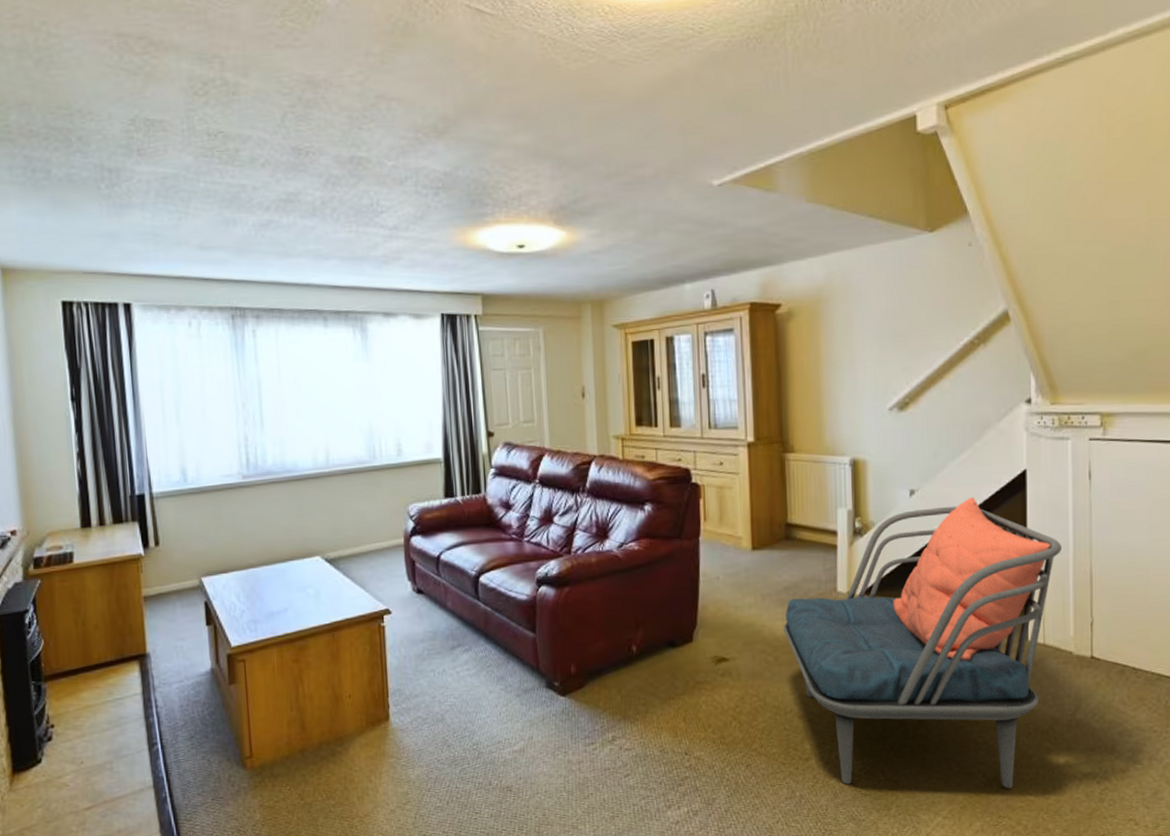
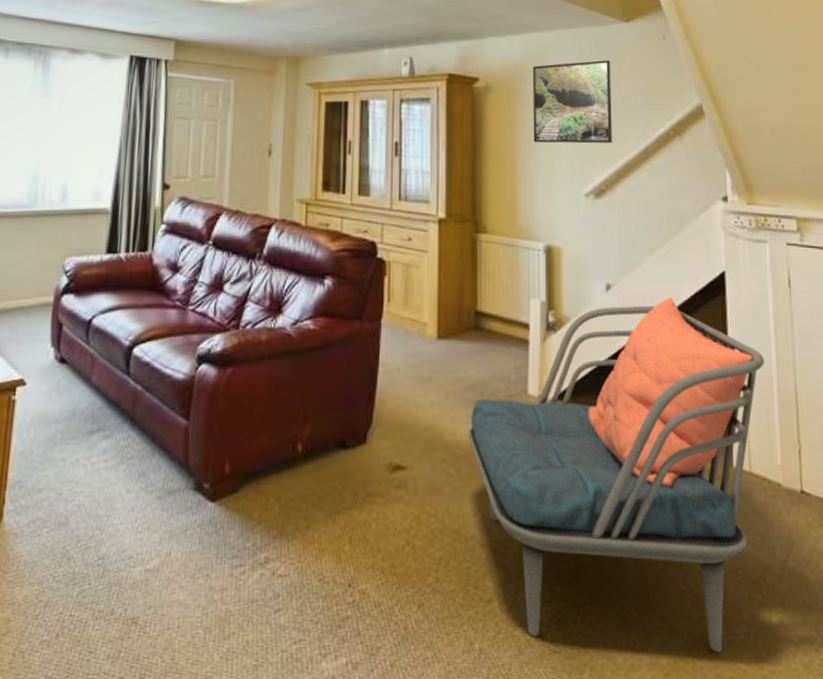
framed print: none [835,273,916,363] -> present [533,59,612,144]

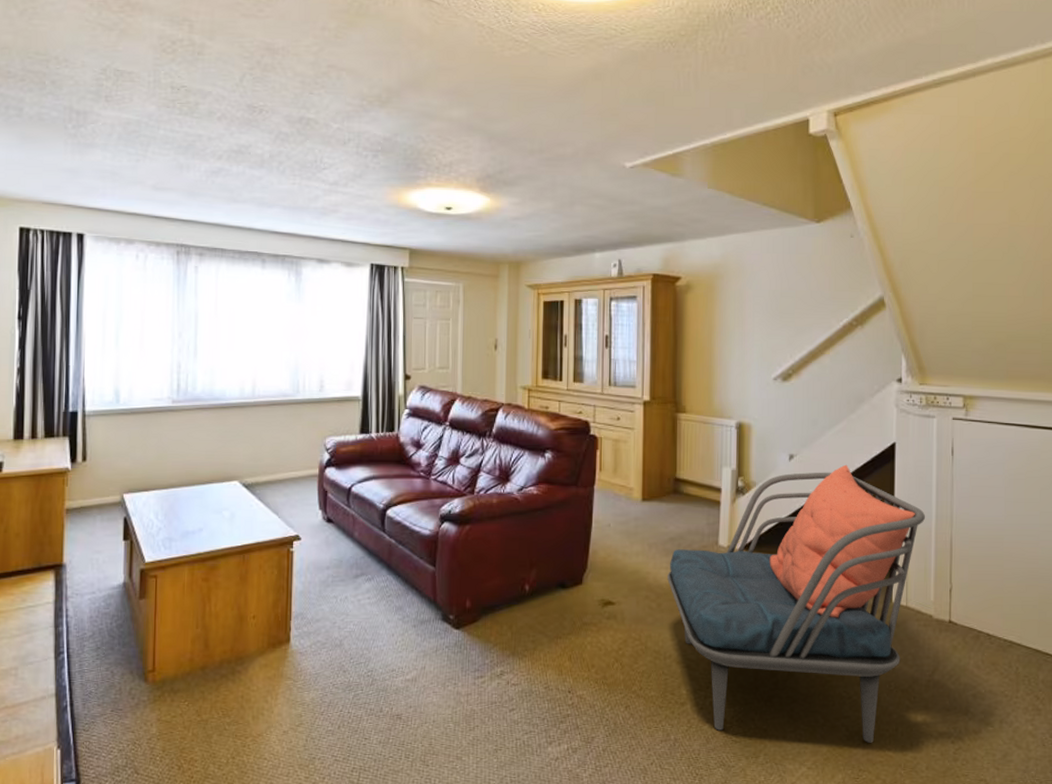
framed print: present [533,59,612,144] -> none [728,258,801,334]

